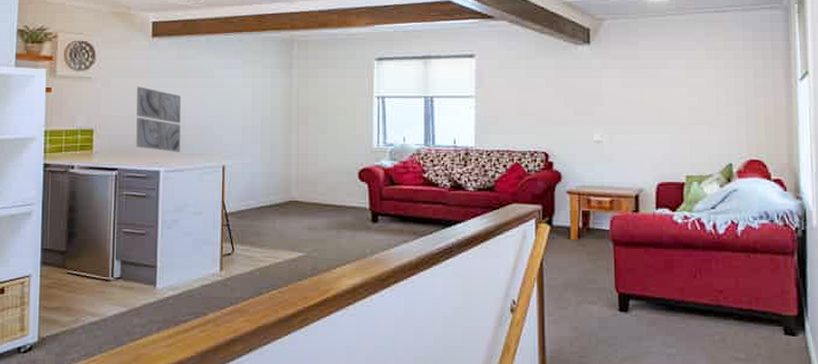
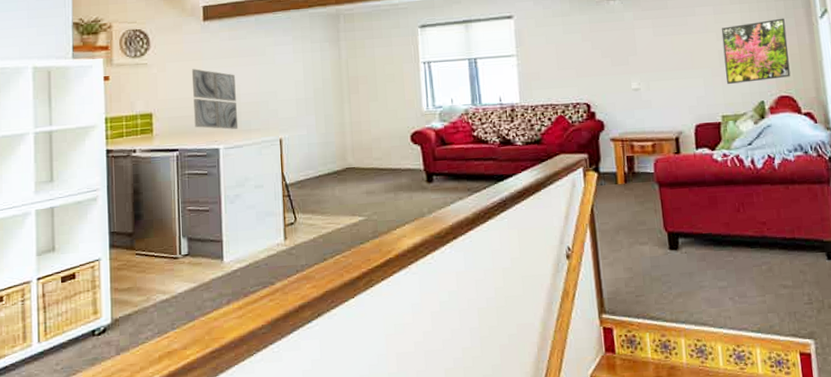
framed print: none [693,77,763,144] -> present [721,18,791,85]

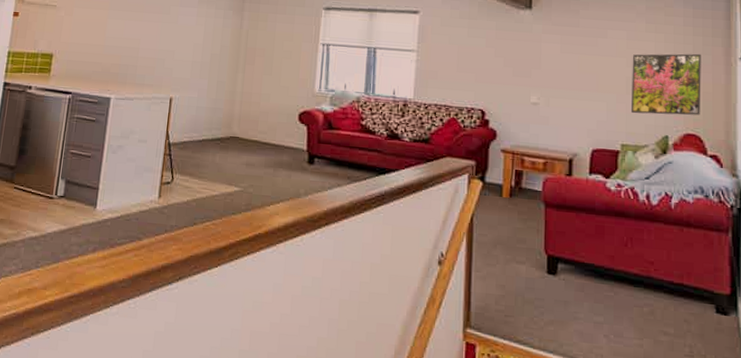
wall art: present [191,68,239,130] -> none [91,17,137,83]

